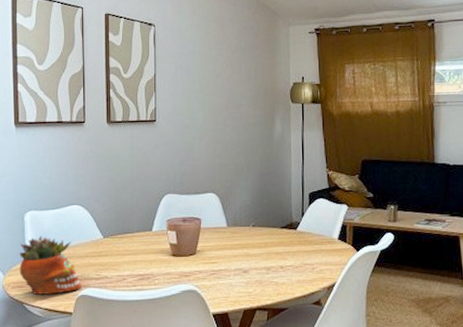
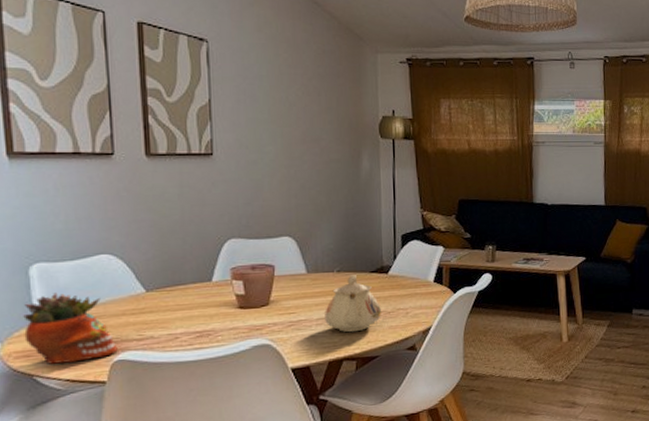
teapot: none [241,230,290,284] -> present [325,275,381,333]

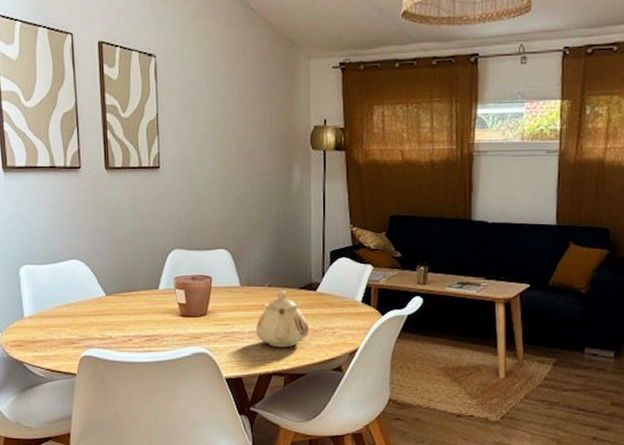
succulent planter: present [23,293,118,365] -> none [16,292,85,354]

